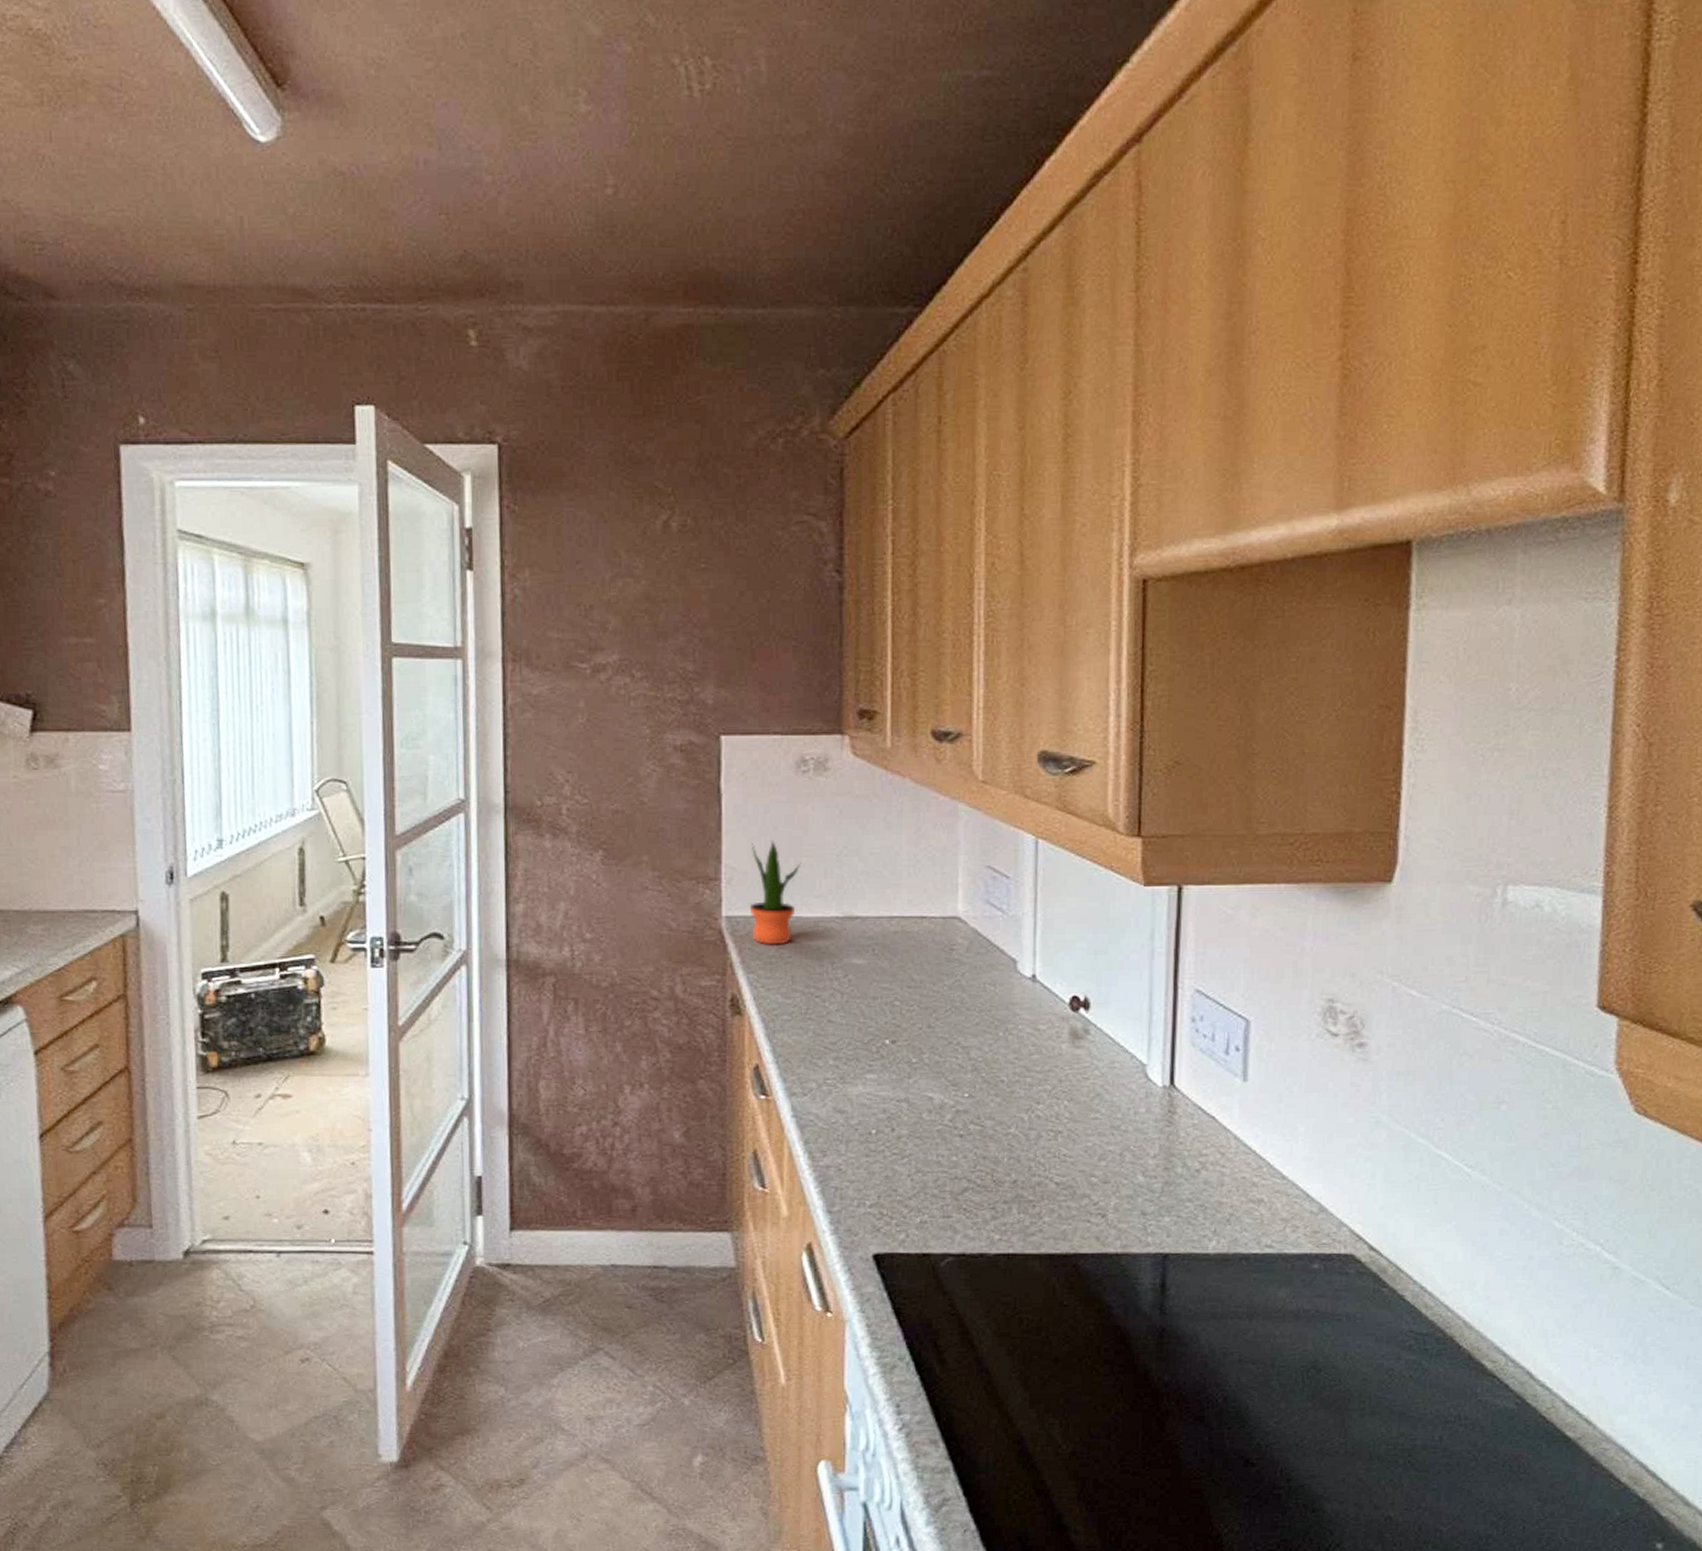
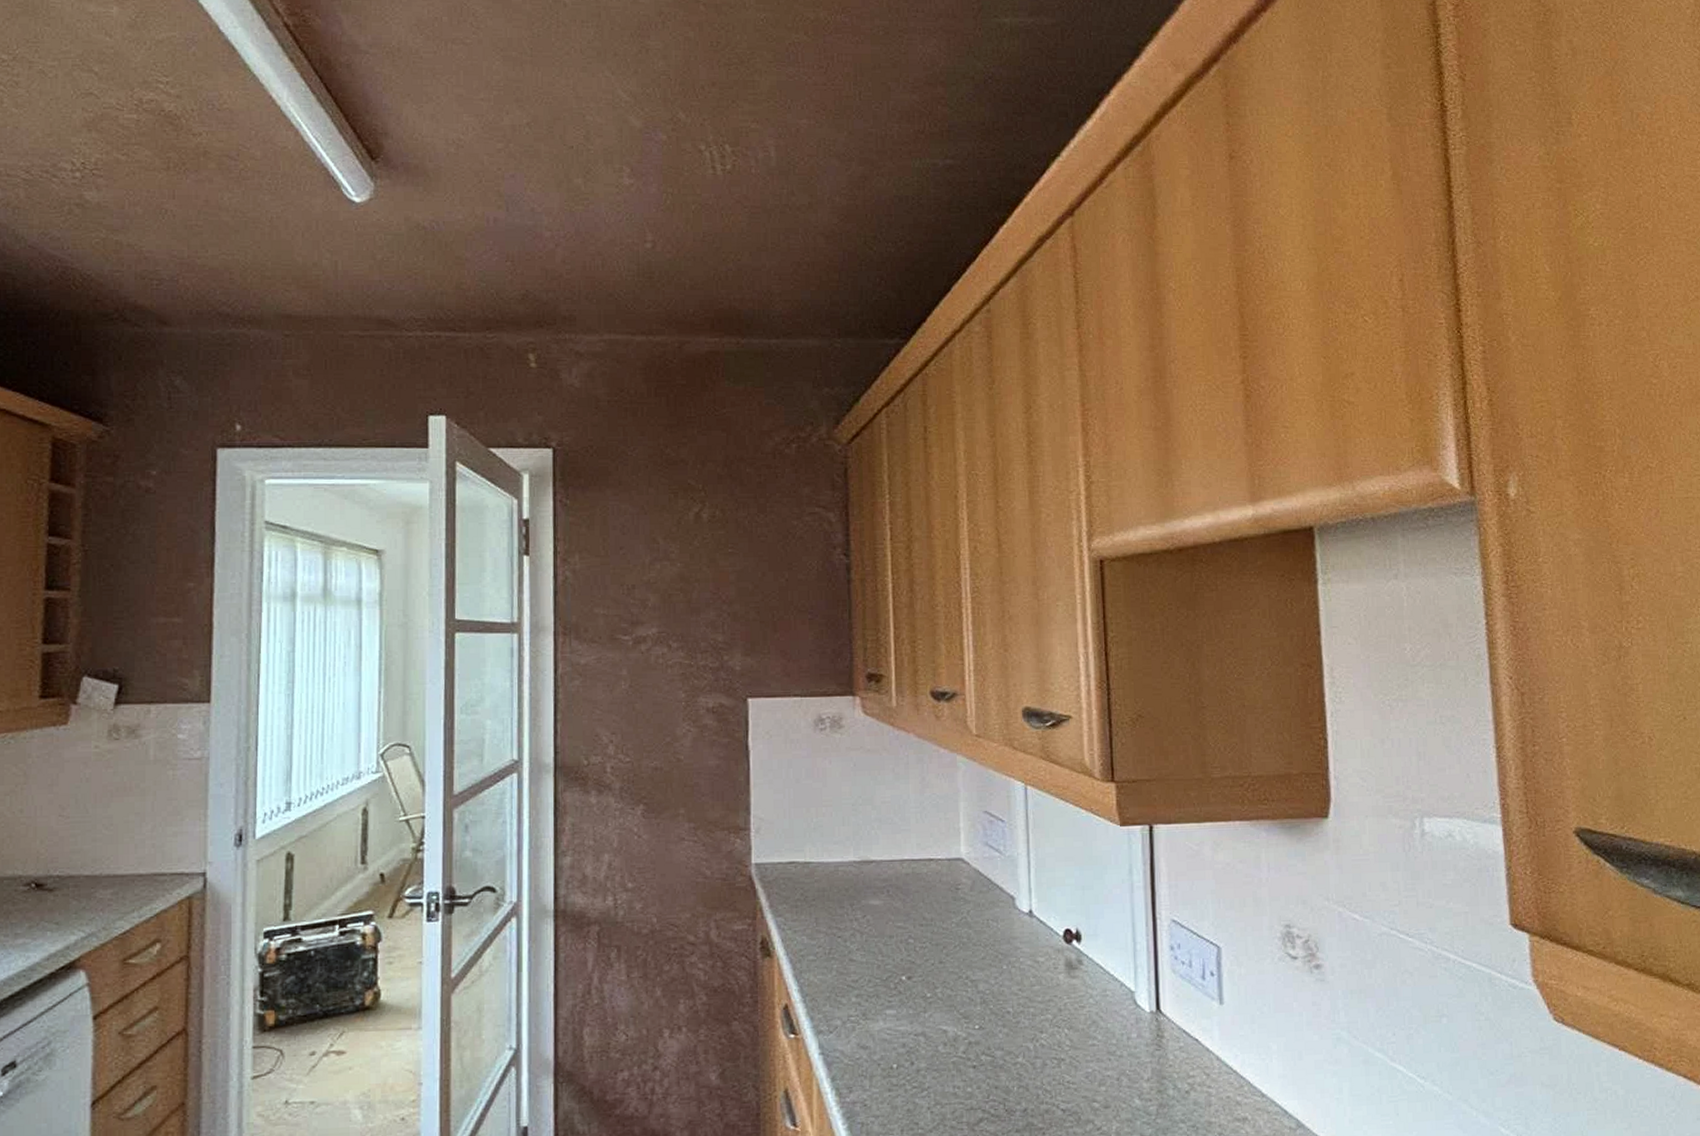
potted plant: present [749,840,801,945] -> none [776,792,822,890]

